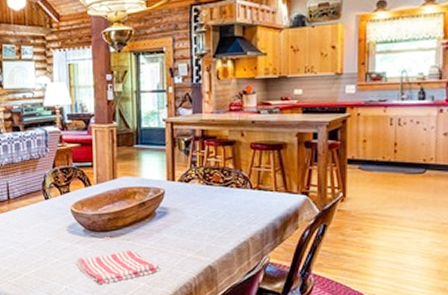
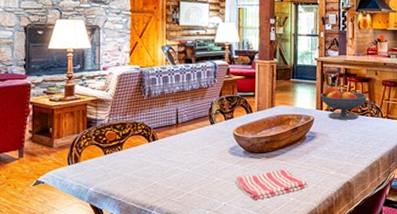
fruit bowl: none [171,152,231,192] -> present [320,86,367,120]

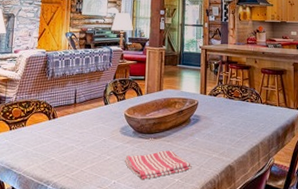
fruit bowl: present [320,86,367,120] -> none [204,73,247,105]

